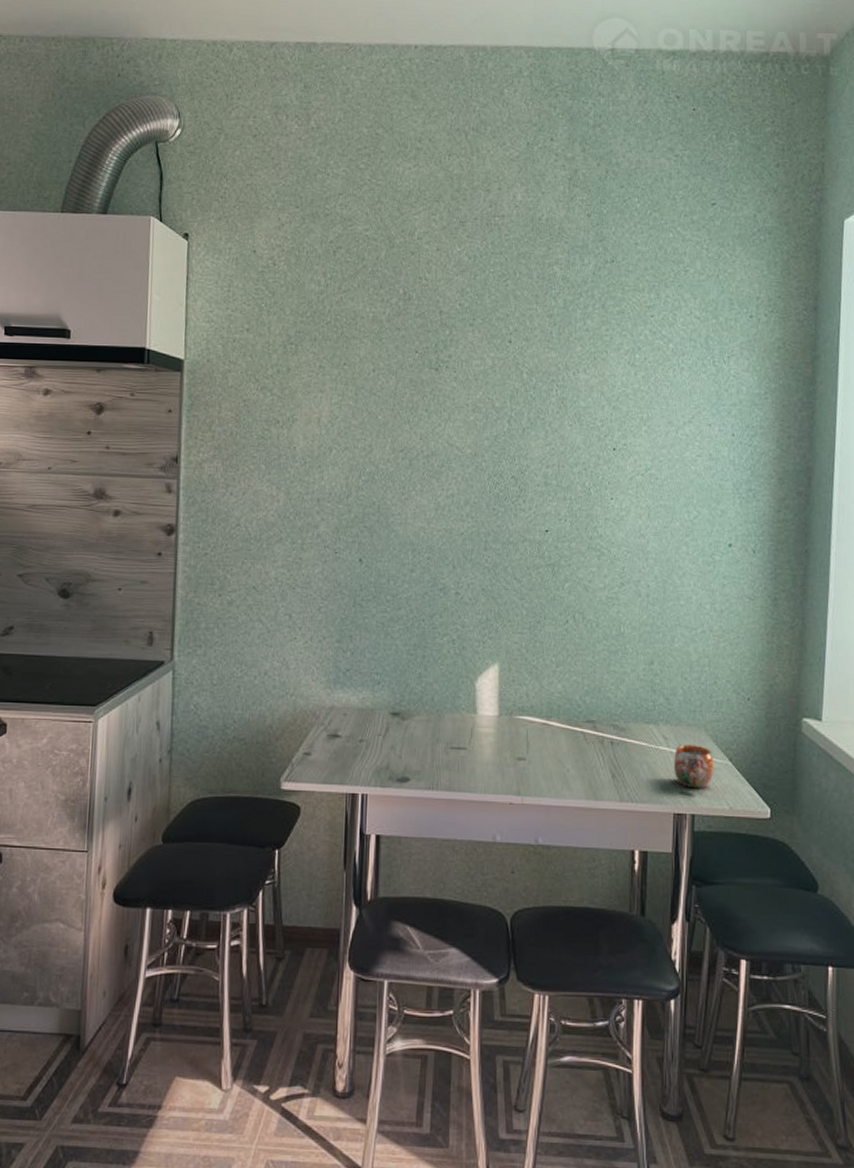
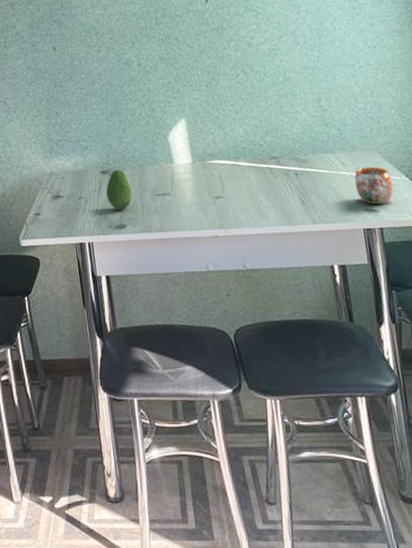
fruit: none [392,714,423,760] -> present [106,170,132,210]

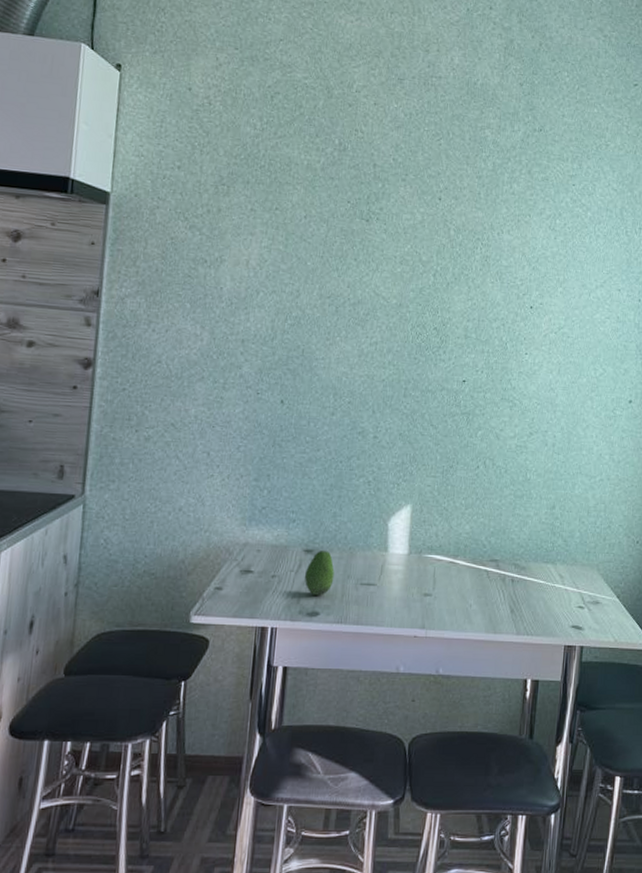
mug: present [354,166,394,205] -> none [566,582,604,623]

